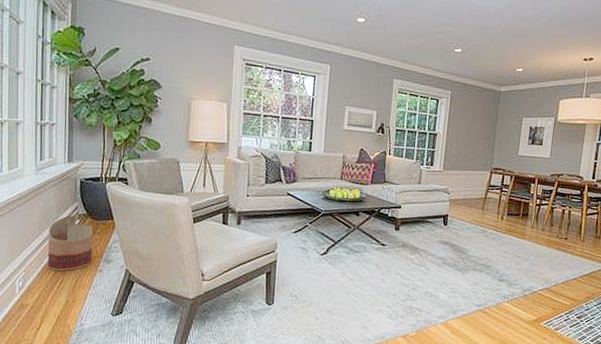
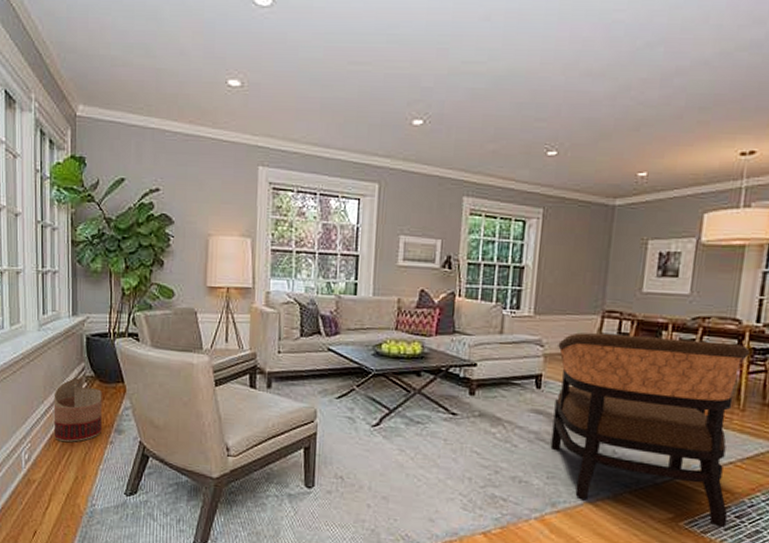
armchair: none [453,184,588,326] -> present [550,332,750,528]

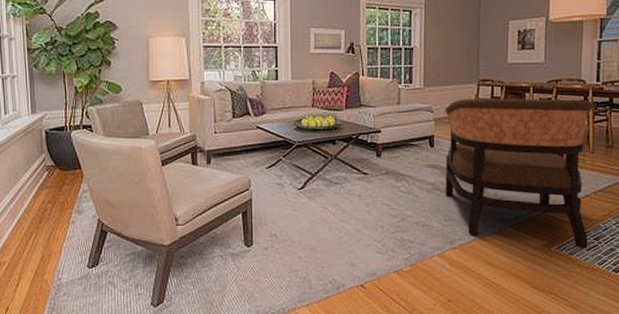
basket: present [53,375,102,442] -> none [18,166,63,225]

